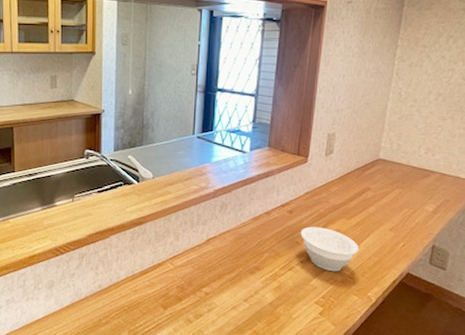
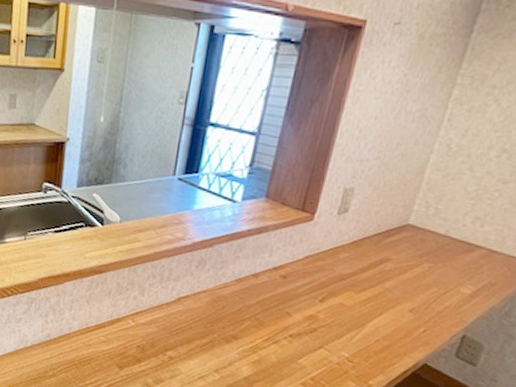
bowl: present [300,226,360,272] -> none [293,296,366,352]

